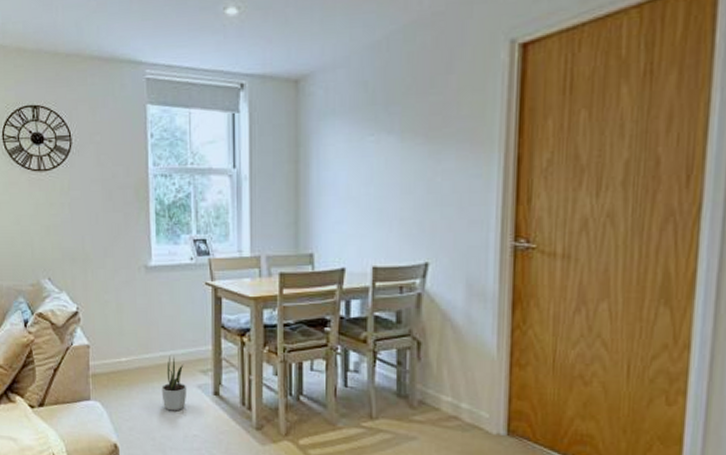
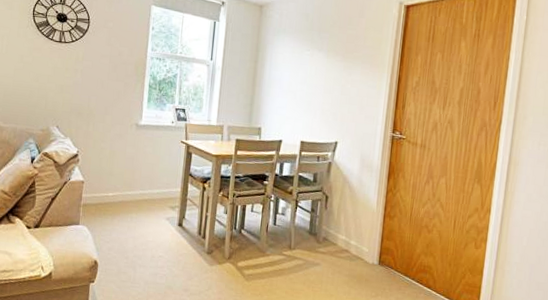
potted plant: present [161,356,187,411] -> none [137,194,158,237]

